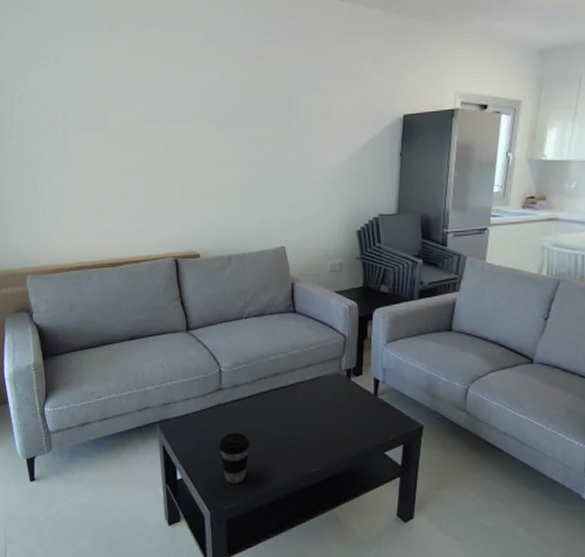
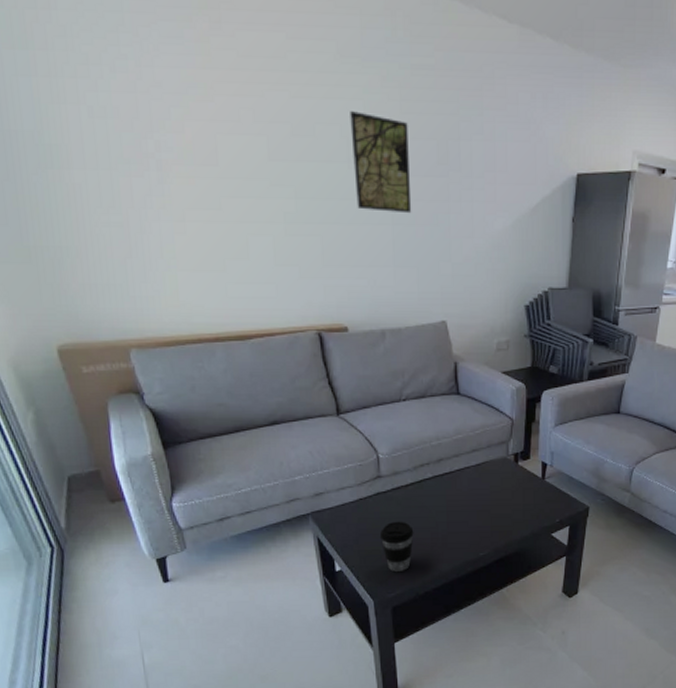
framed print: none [210,80,258,157] -> present [350,111,412,214]

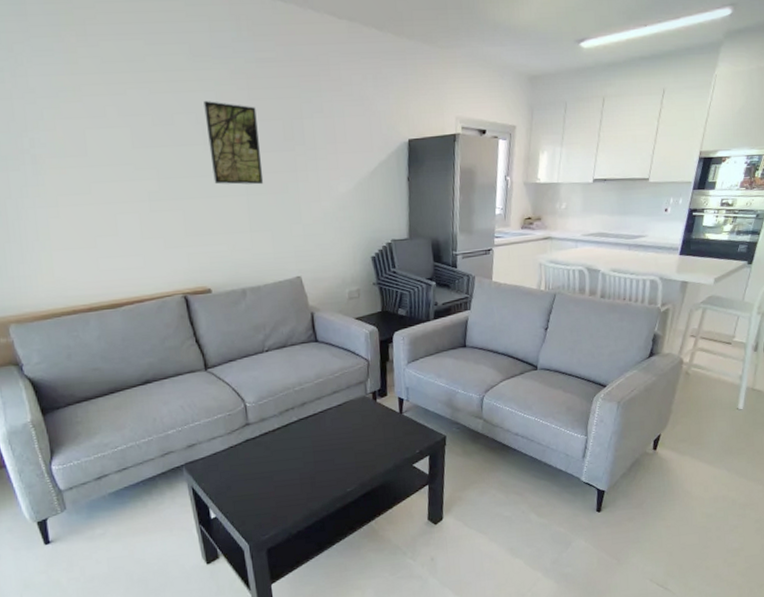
coffee cup: present [379,521,414,571] -> none [251,464,284,514]

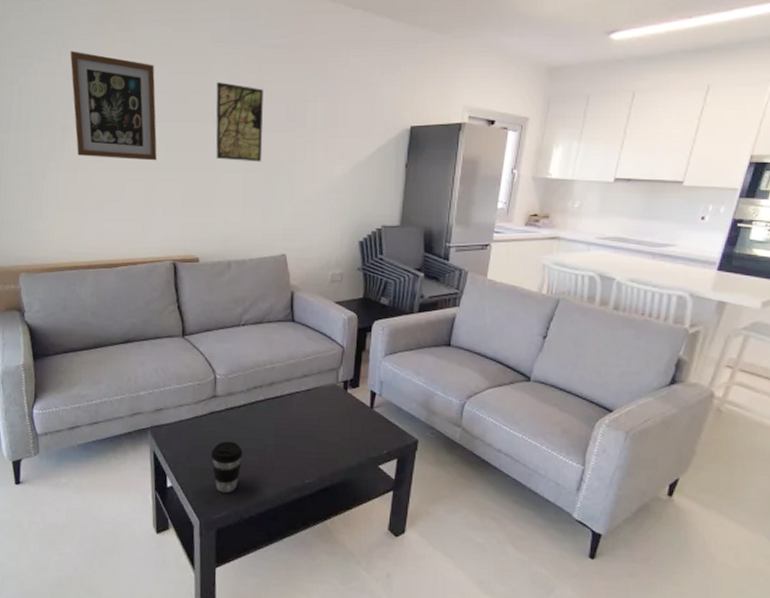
wall art: none [26,70,149,190] -> present [70,51,157,161]
coffee cup: none [251,464,284,514] -> present [210,441,243,493]

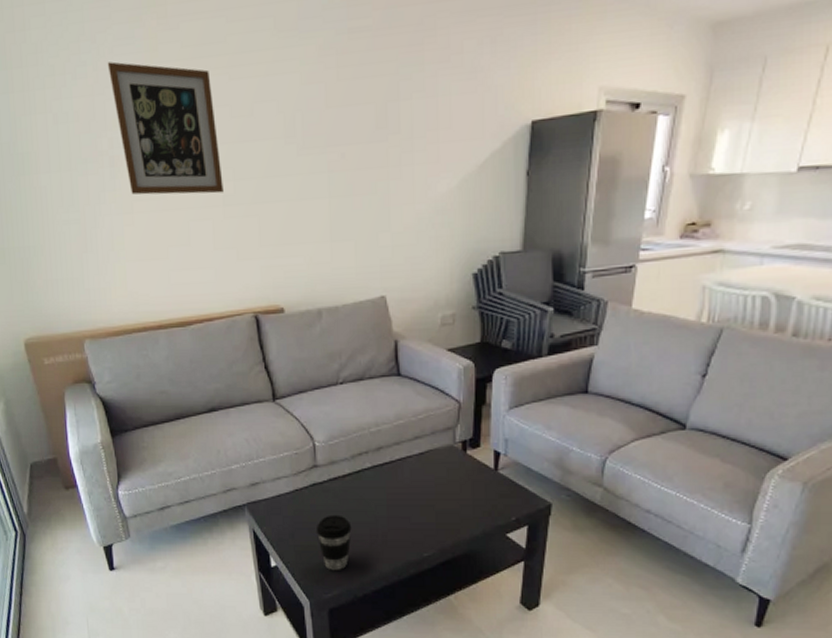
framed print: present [216,82,264,162] -> none [287,85,349,185]

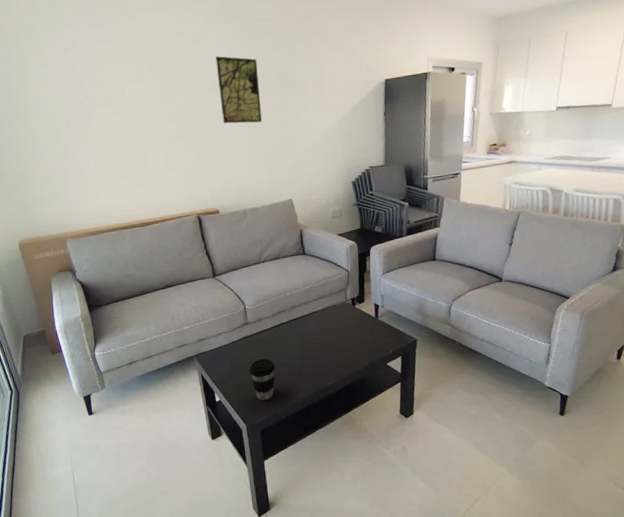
wall art: present [107,61,224,195] -> none [83,40,172,133]
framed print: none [287,85,349,185] -> present [215,56,263,124]

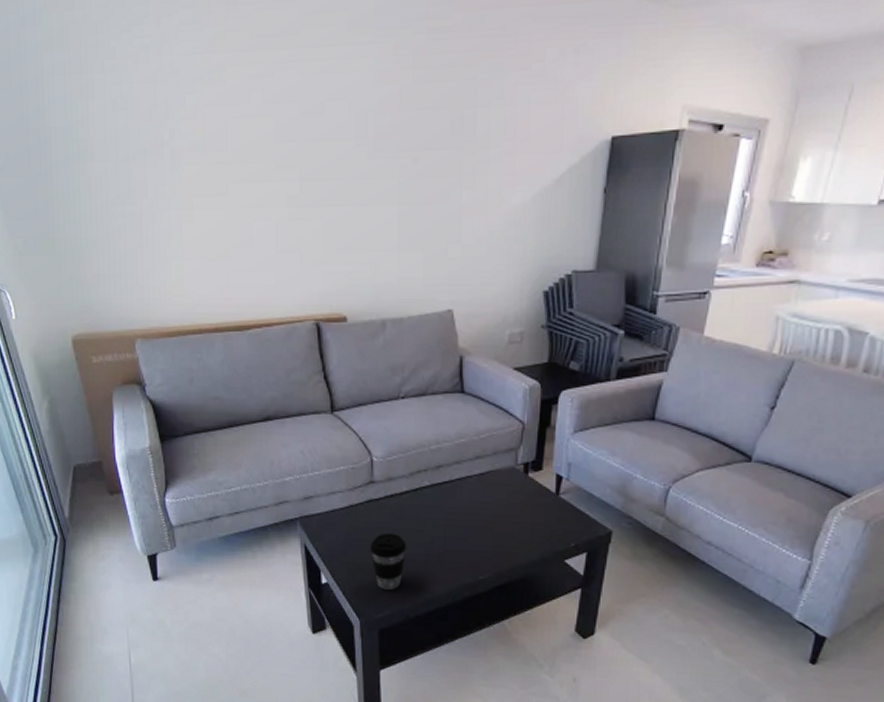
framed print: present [215,56,263,124] -> none [360,84,421,192]

